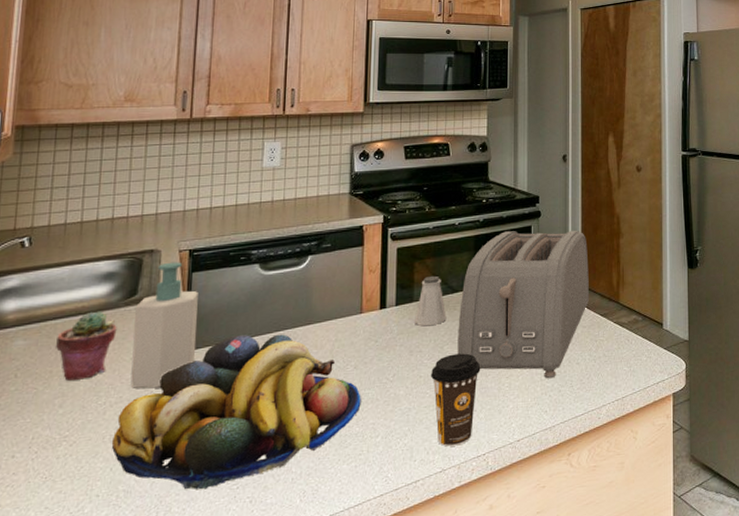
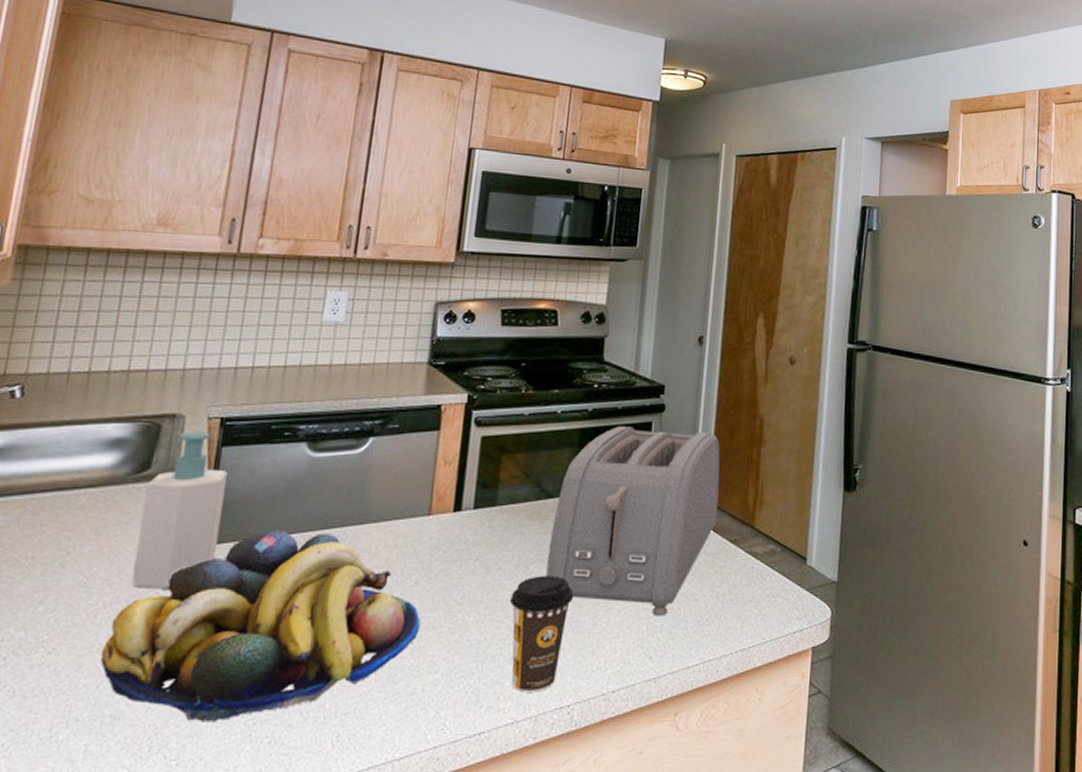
potted succulent: present [56,311,117,381] -> none [42,486,121,571]
saltshaker: present [415,275,447,326] -> none [496,474,537,538]

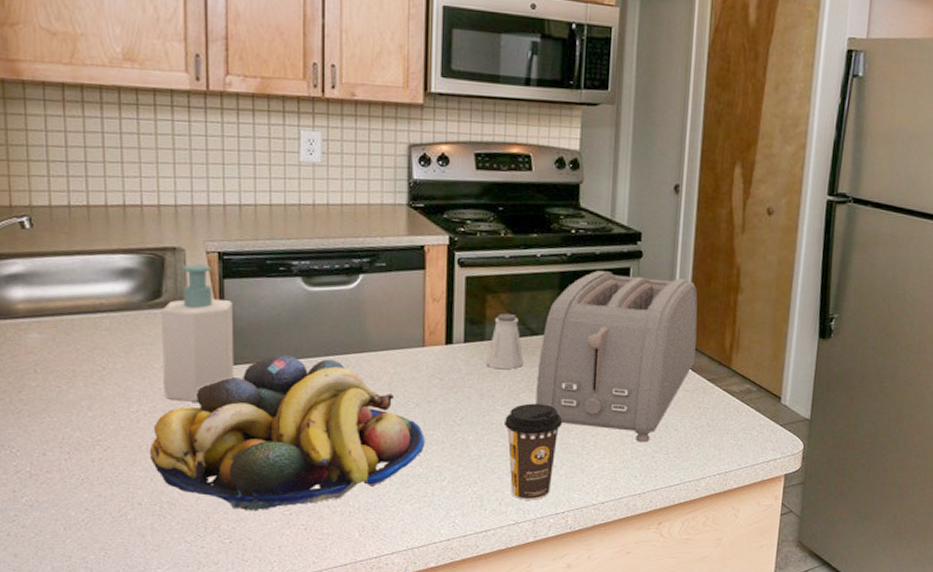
saltshaker: none [496,474,537,538] -> present [486,313,524,370]

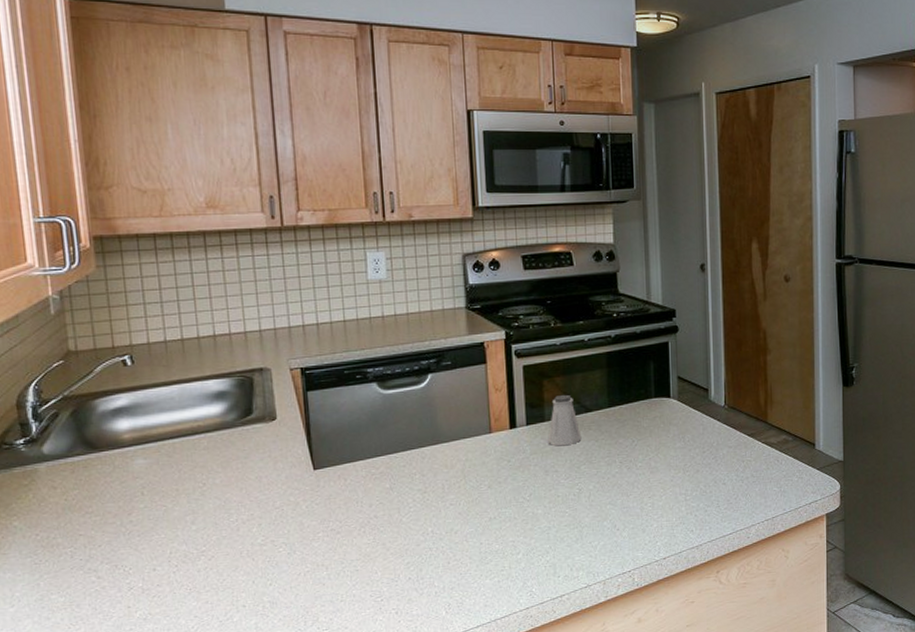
fruit bowl: present [149,355,425,512] -> none [249,453,499,602]
soap bottle: present [162,264,235,402] -> none [253,380,323,507]
coffee cup: present [503,403,563,500] -> none [568,473,621,564]
toaster: present [535,271,698,443] -> none [594,347,734,499]

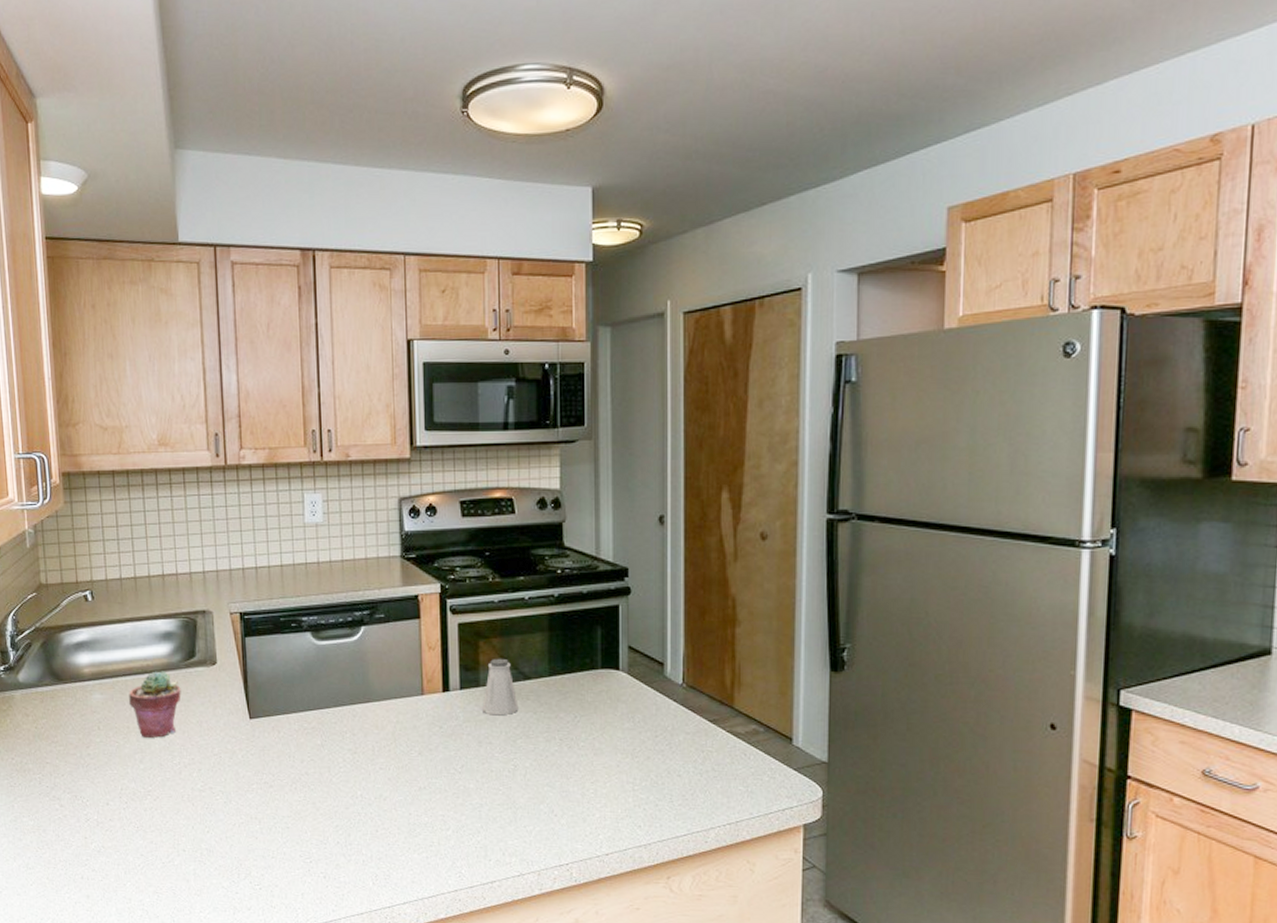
potted succulent: none [177,430,238,499] -> present [129,671,181,738]

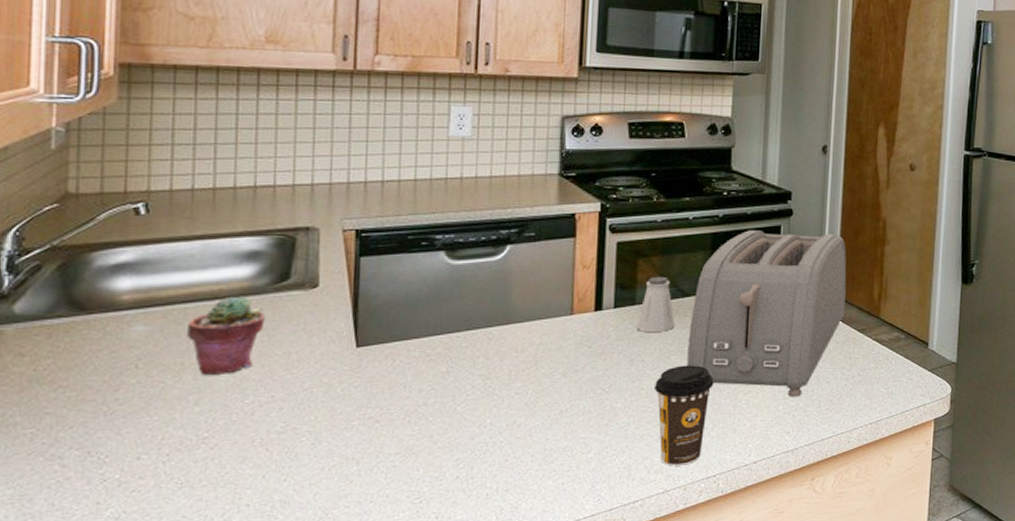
coffee cup: none [502,750,561,851] -> present [653,365,714,466]
toaster: none [532,610,694,790] -> present [687,230,847,397]

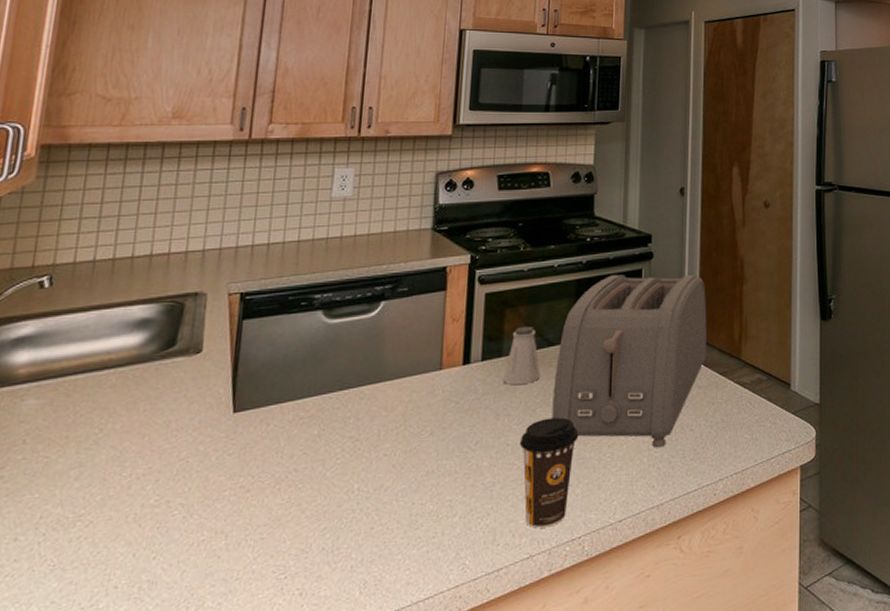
potted succulent: present [187,296,265,375] -> none [75,365,150,448]

